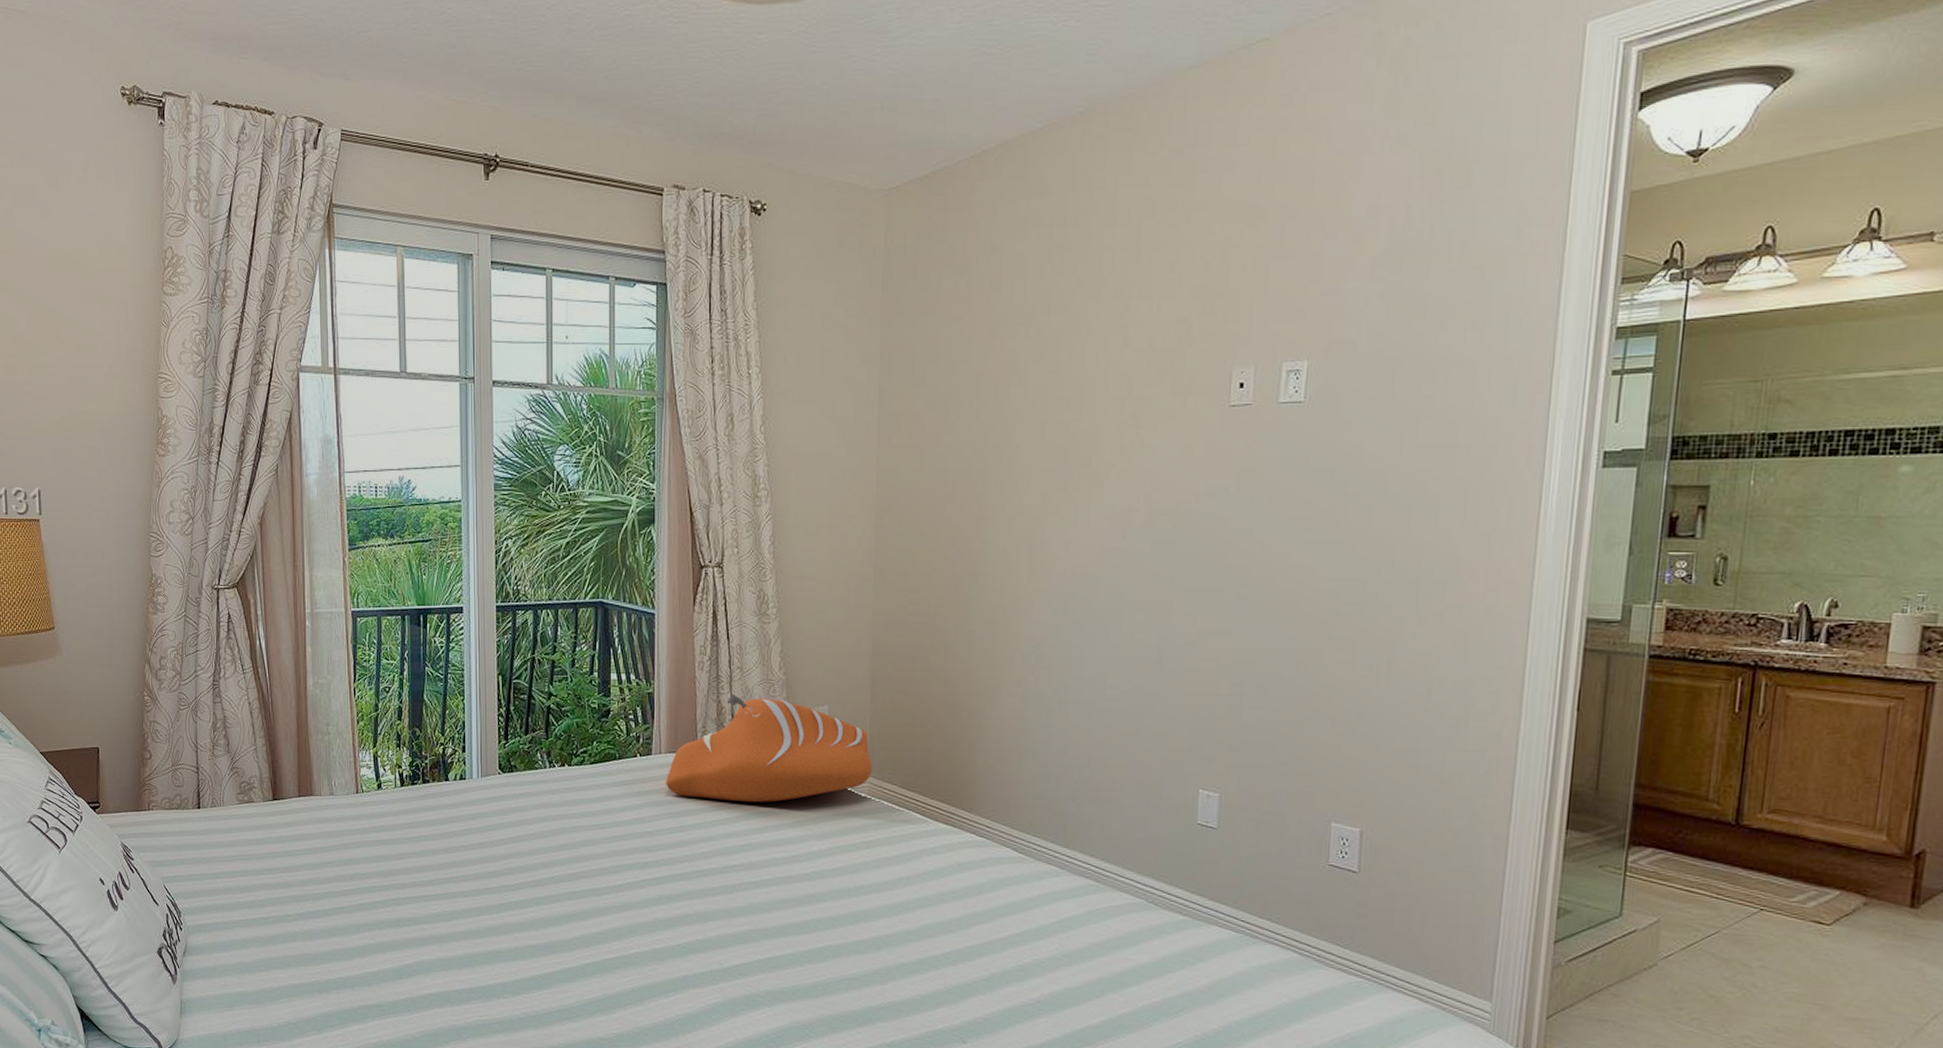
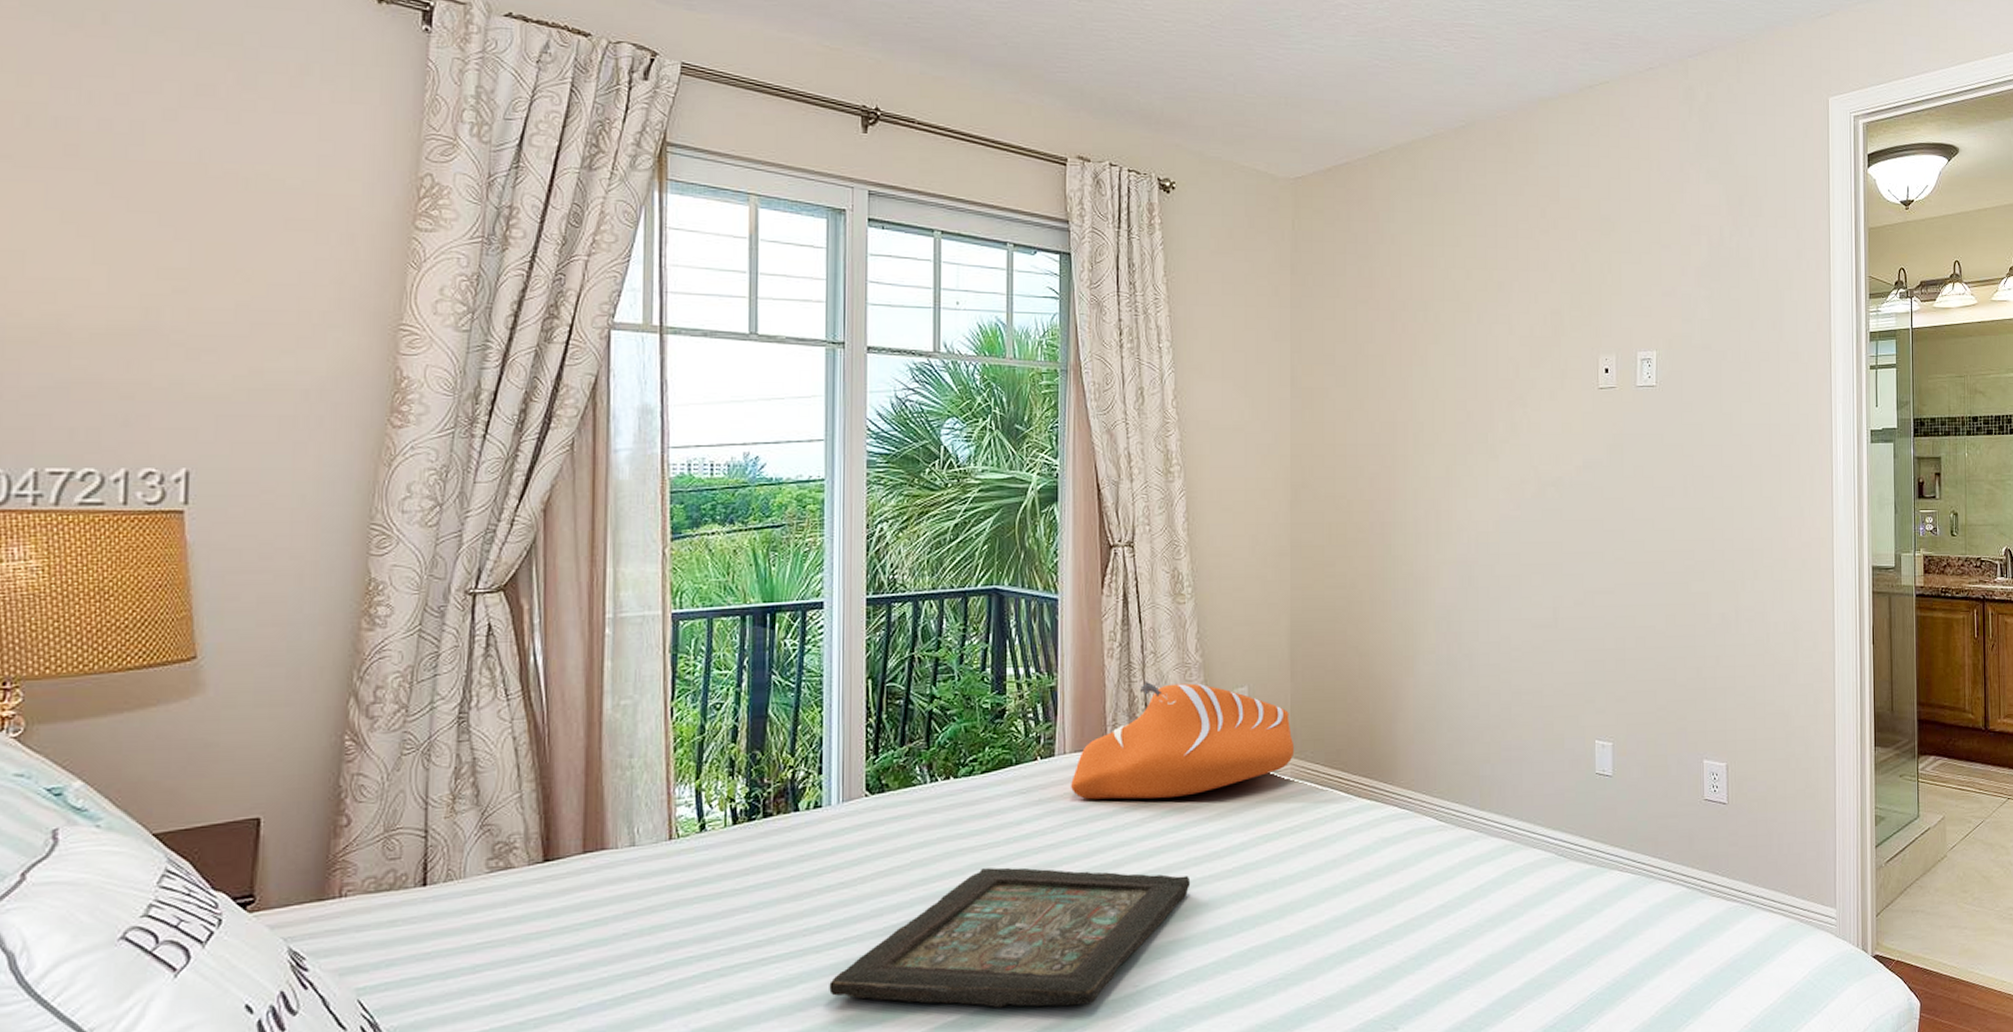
decorative tray: none [474,845,771,973] -> present [829,867,1191,1008]

